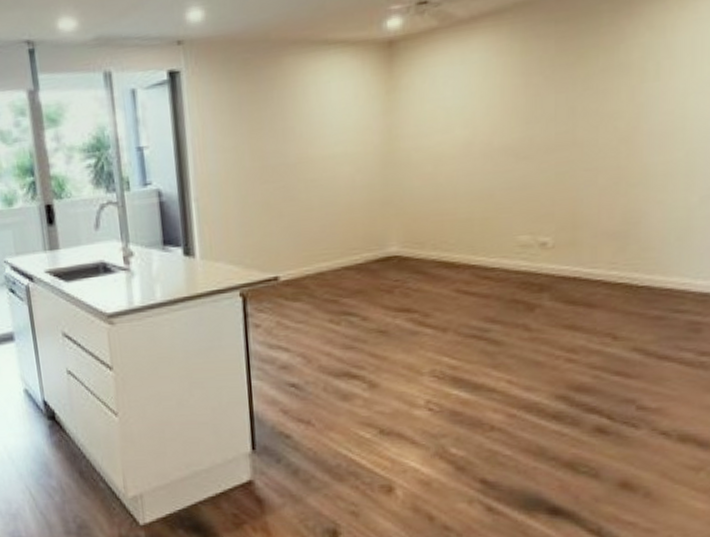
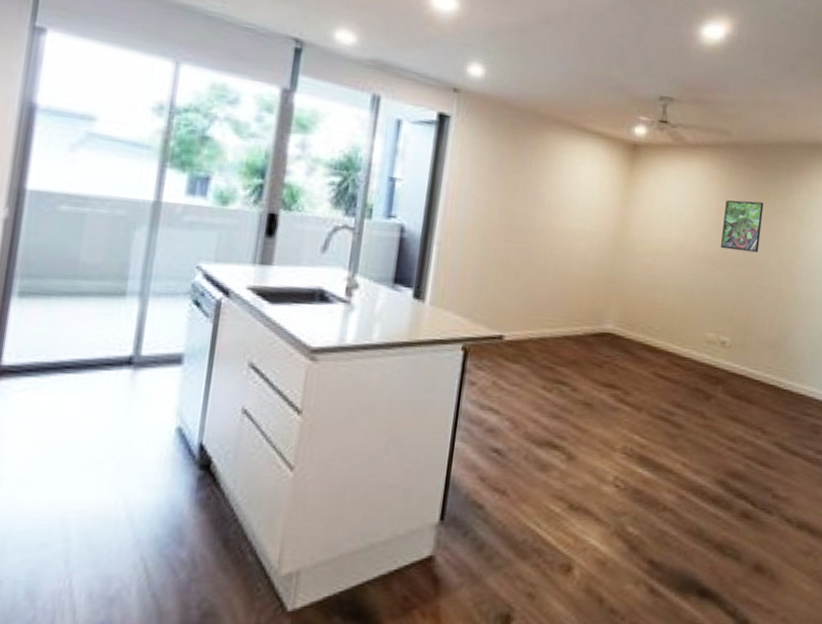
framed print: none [523,64,581,135] -> present [721,200,764,253]

